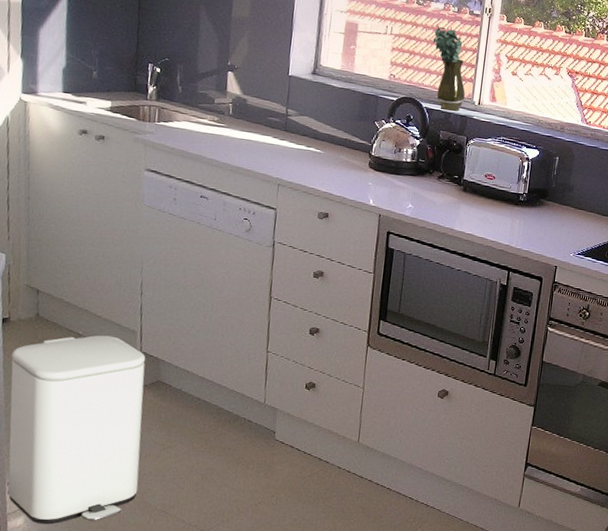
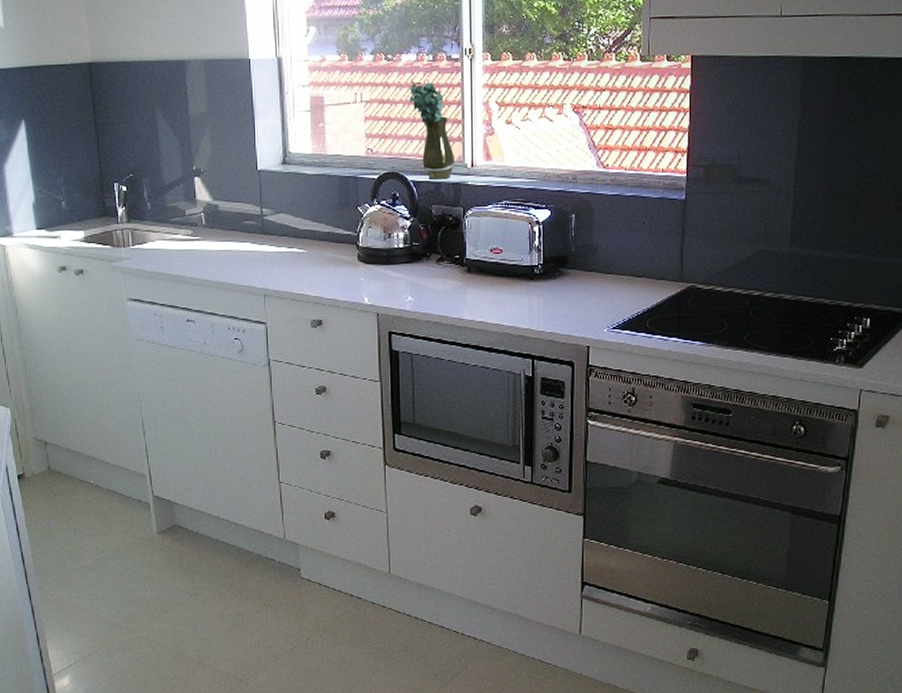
pedal bin: present [7,335,146,525] -> none [32,482,172,683]

